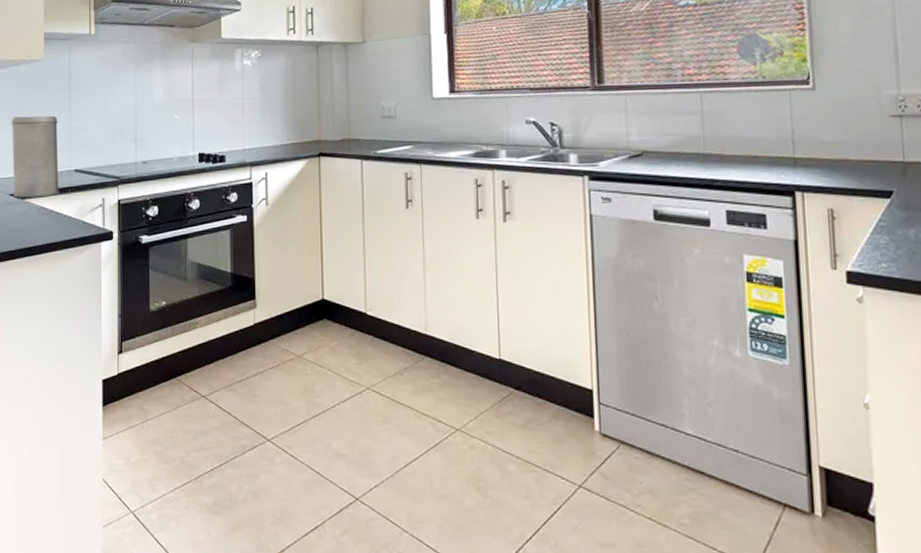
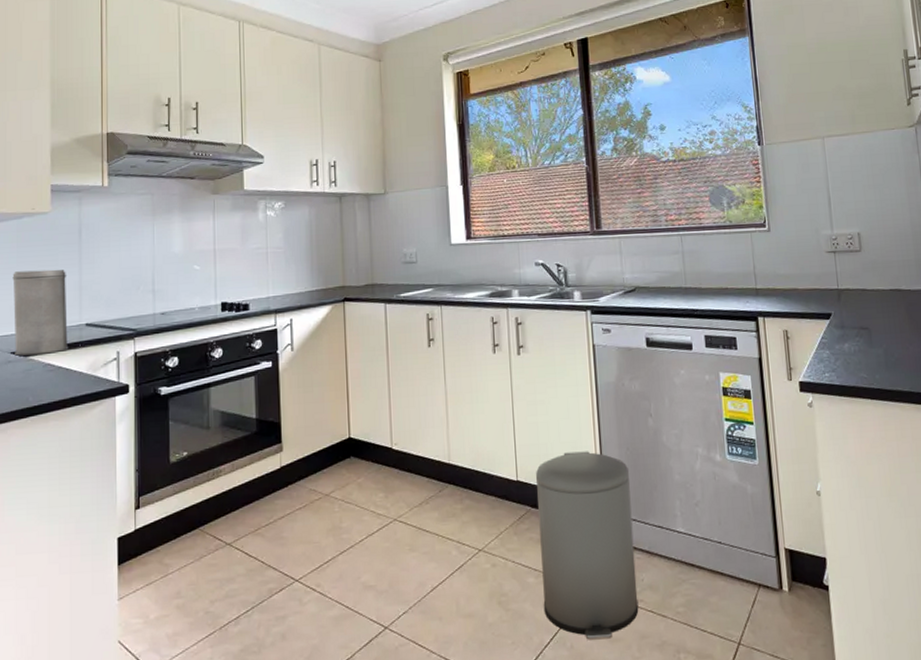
pedal bin: none [520,333,636,543] -> present [535,451,639,640]

